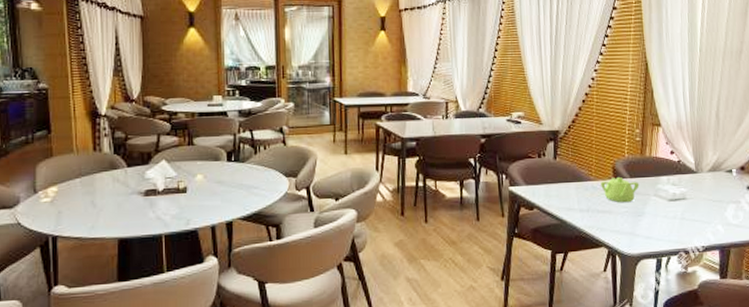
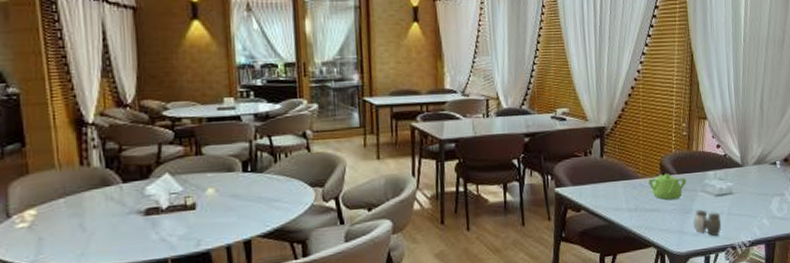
salt and pepper shaker: none [645,213,674,239] -> present [693,209,721,236]

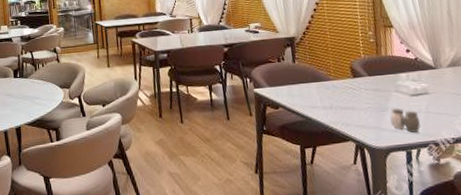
teapot: present [648,174,687,200] -> none [340,76,379,99]

